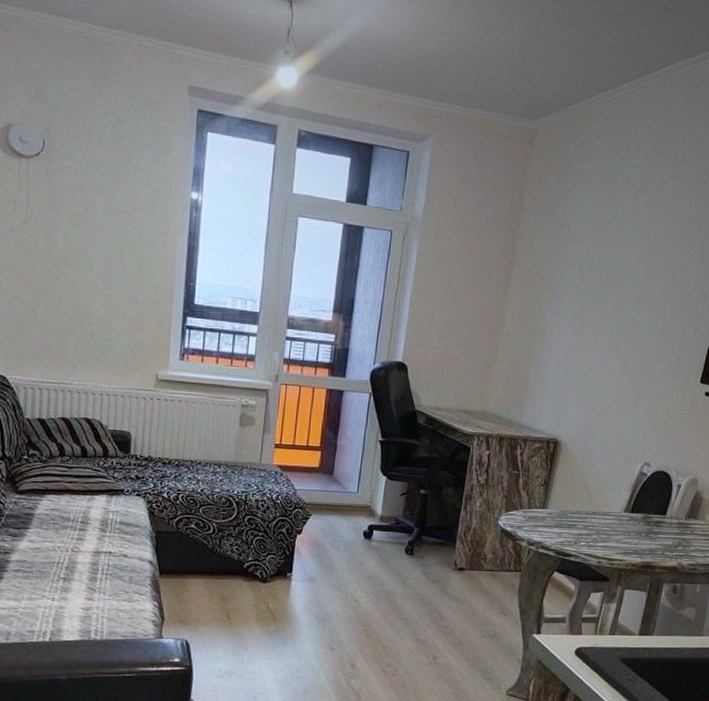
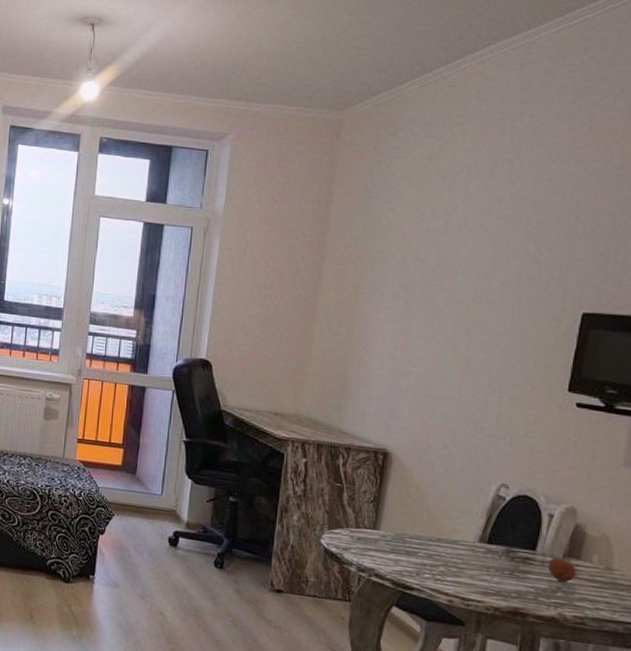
fruit: none [673,517,694,539] -> present [548,555,576,583]

